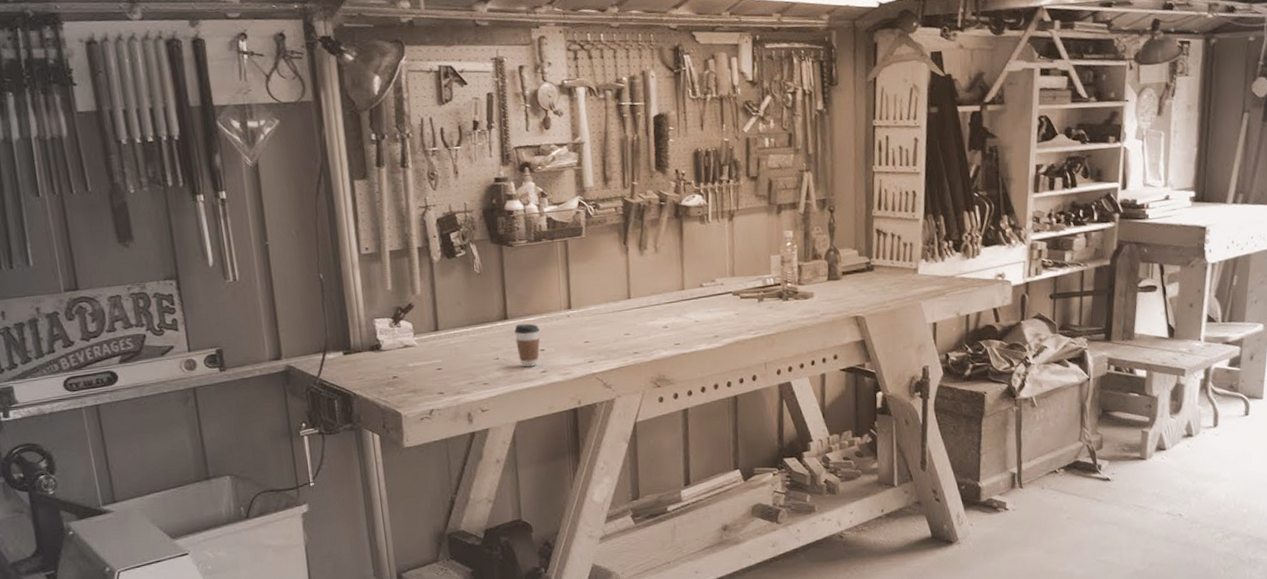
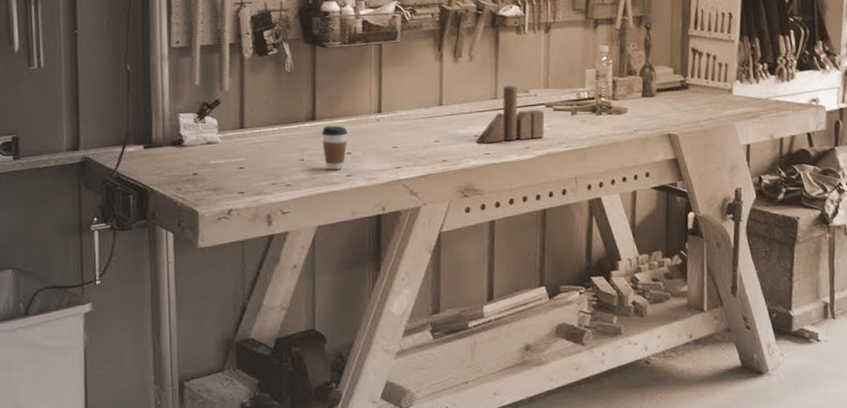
wooden block: none [664,275,733,335] -> present [475,85,545,144]

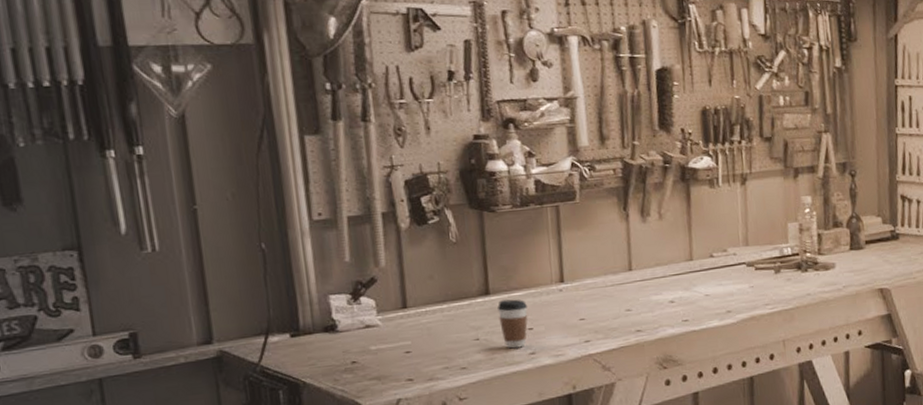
wooden block: present [475,85,545,144] -> none [671,244,747,310]

